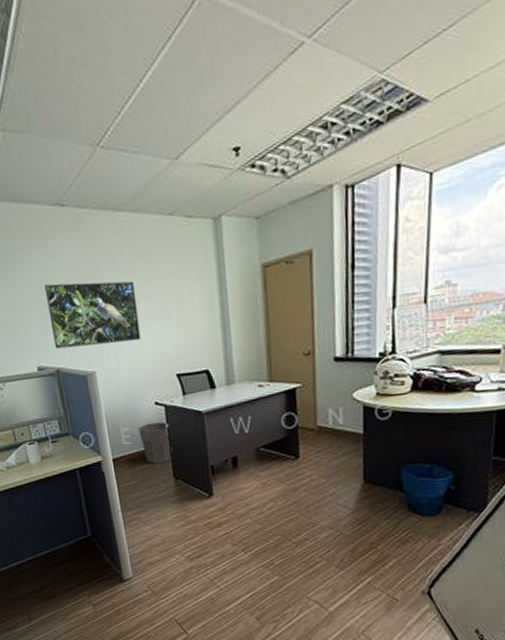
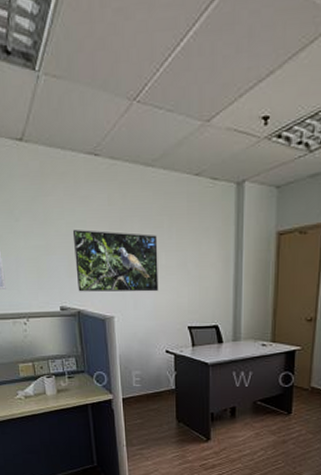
waste bin: present [138,421,173,463] -> none [149,369,178,406]

